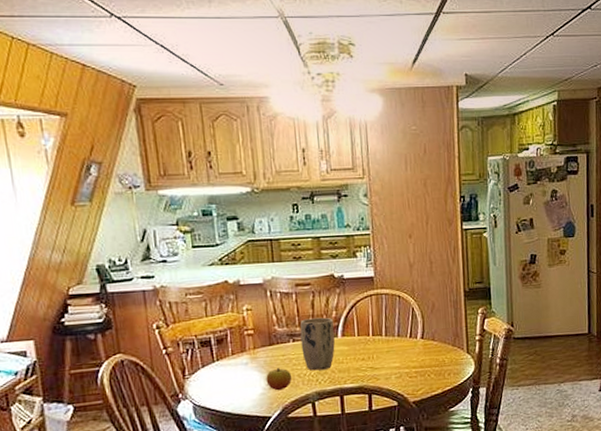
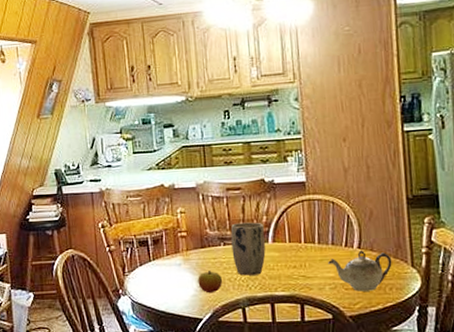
teapot: none [394,341,451,379] -> present [328,251,392,291]

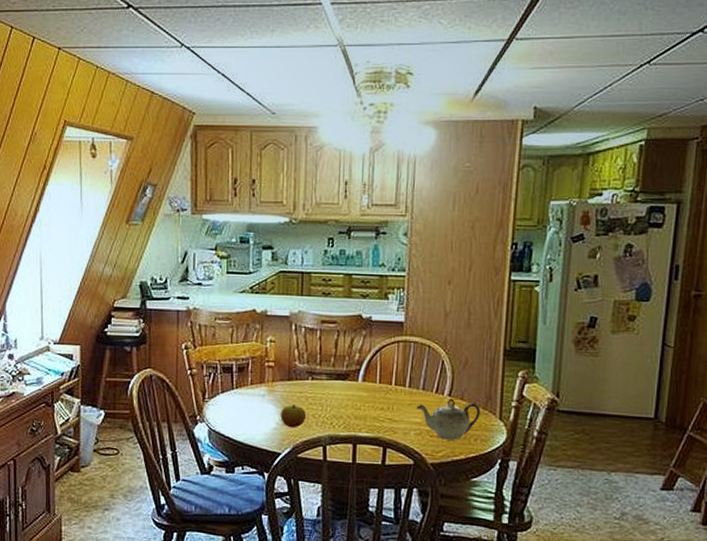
plant pot: present [230,222,266,276] -> none [319,358,356,414]

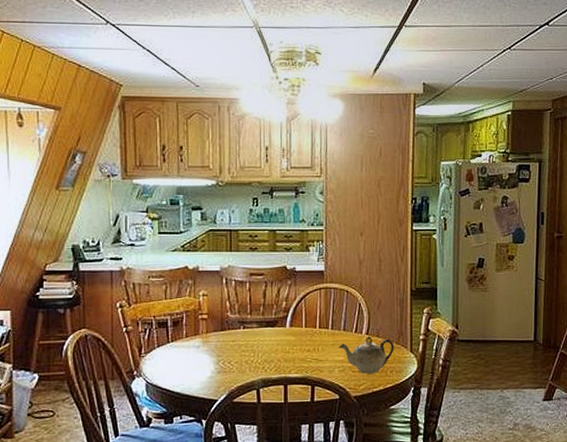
apple: present [280,405,307,428] -> none [215,353,240,375]

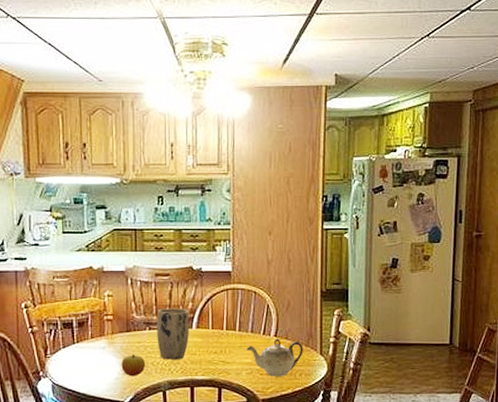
apple: none [215,353,240,375] -> present [121,354,146,377]
plant pot: none [251,307,284,358] -> present [156,308,190,360]

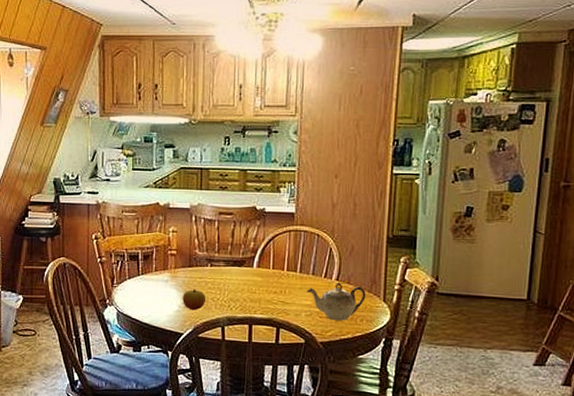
plant pot: present [156,308,190,360] -> none [218,246,251,297]

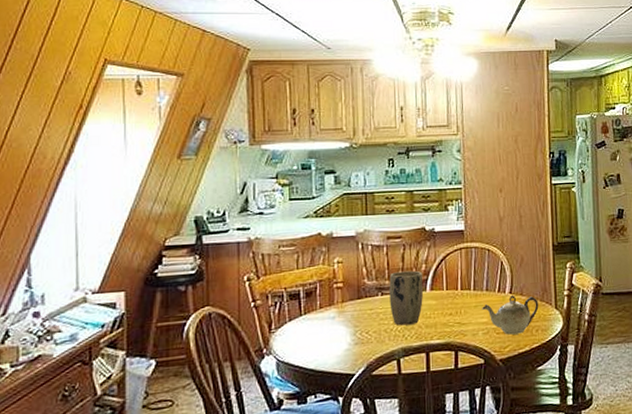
apple: present [182,289,206,311] -> none [352,322,379,347]
plant pot: none [218,246,251,297] -> present [389,270,424,326]

